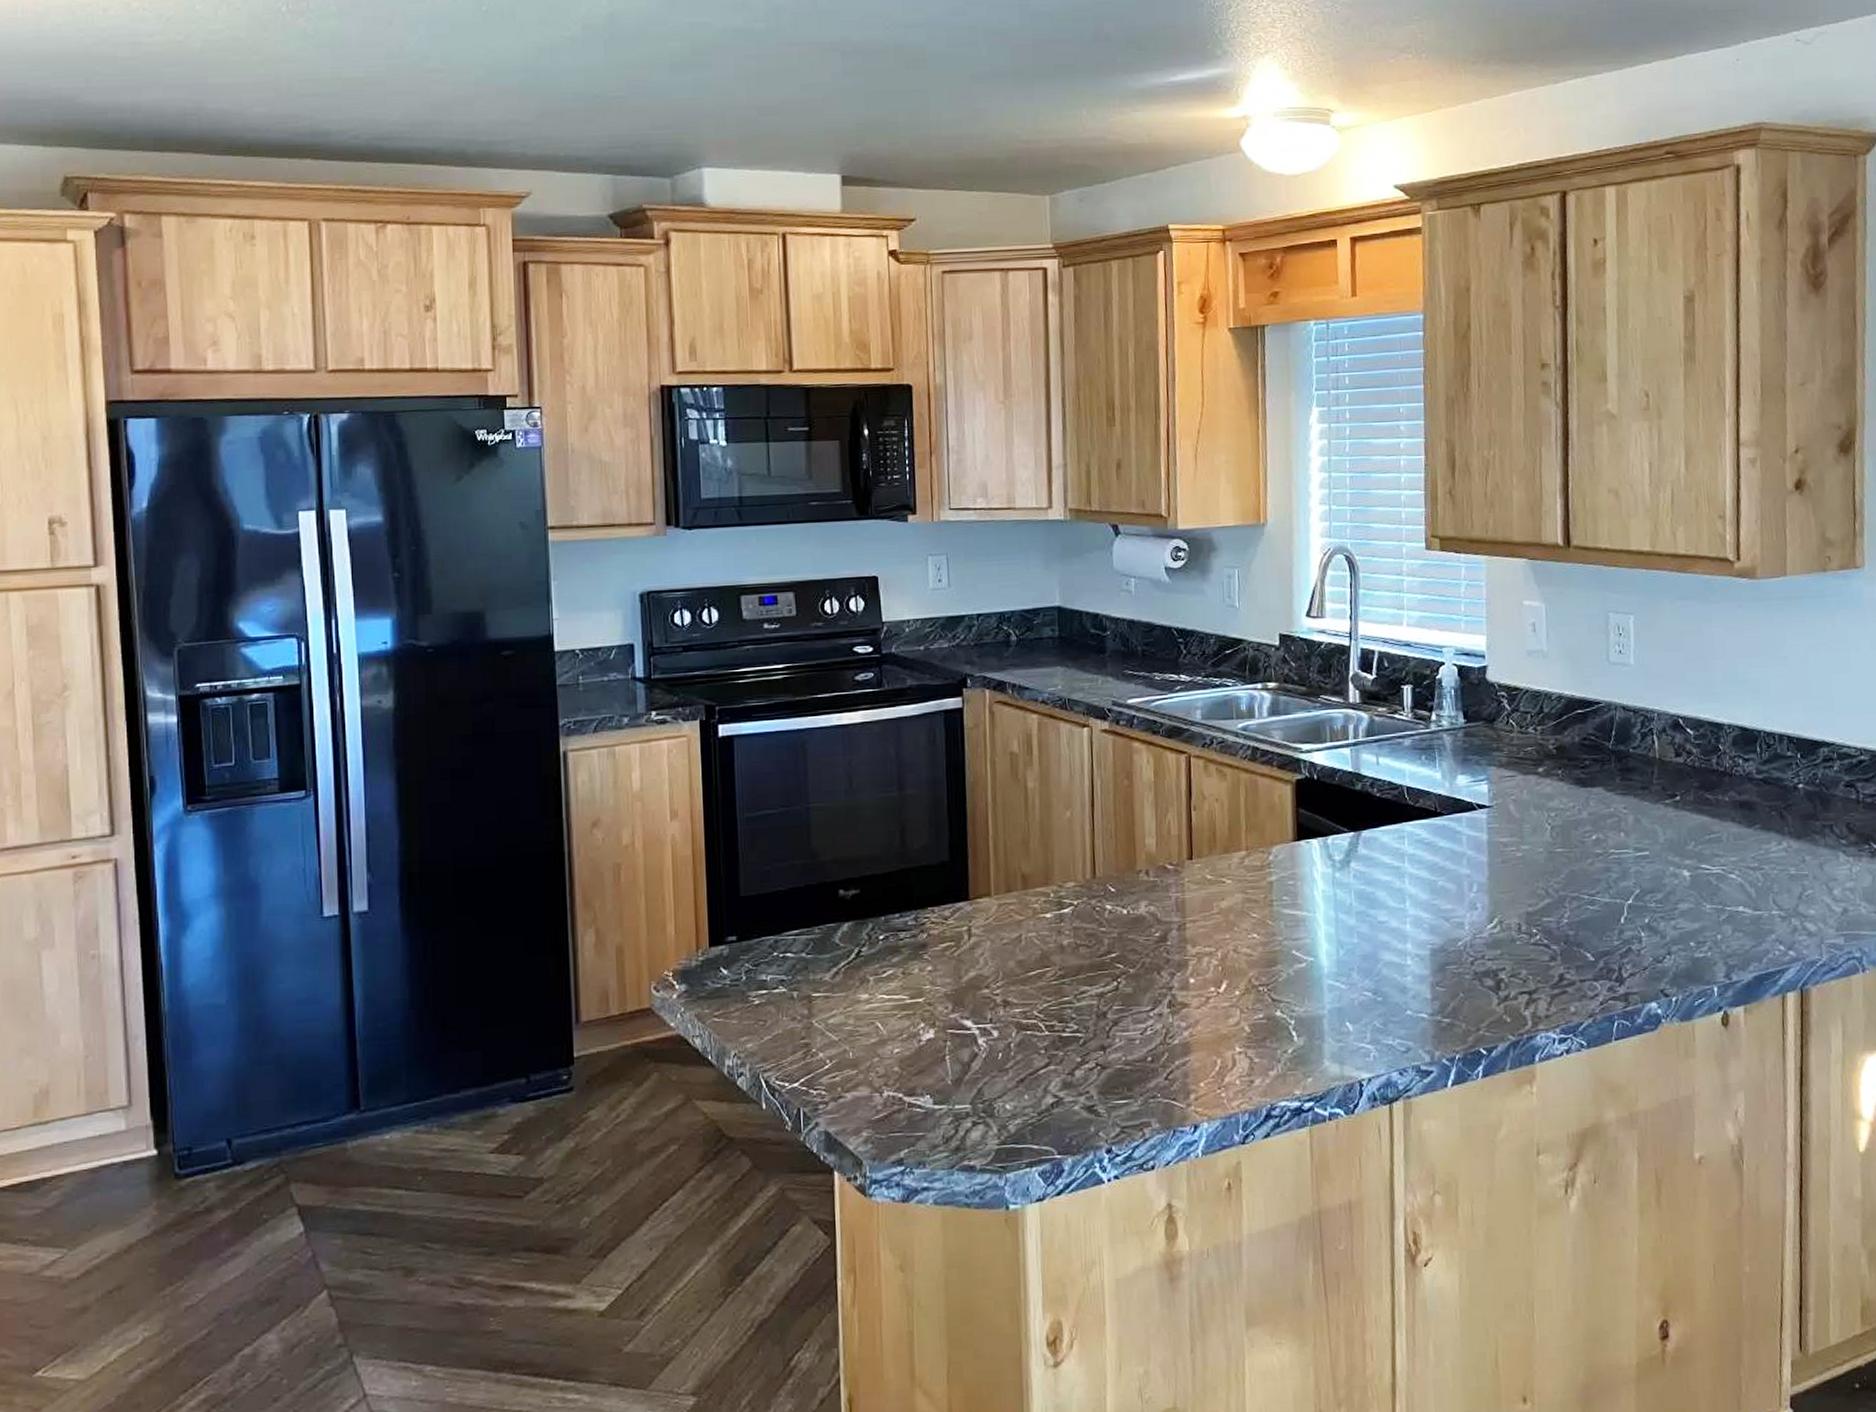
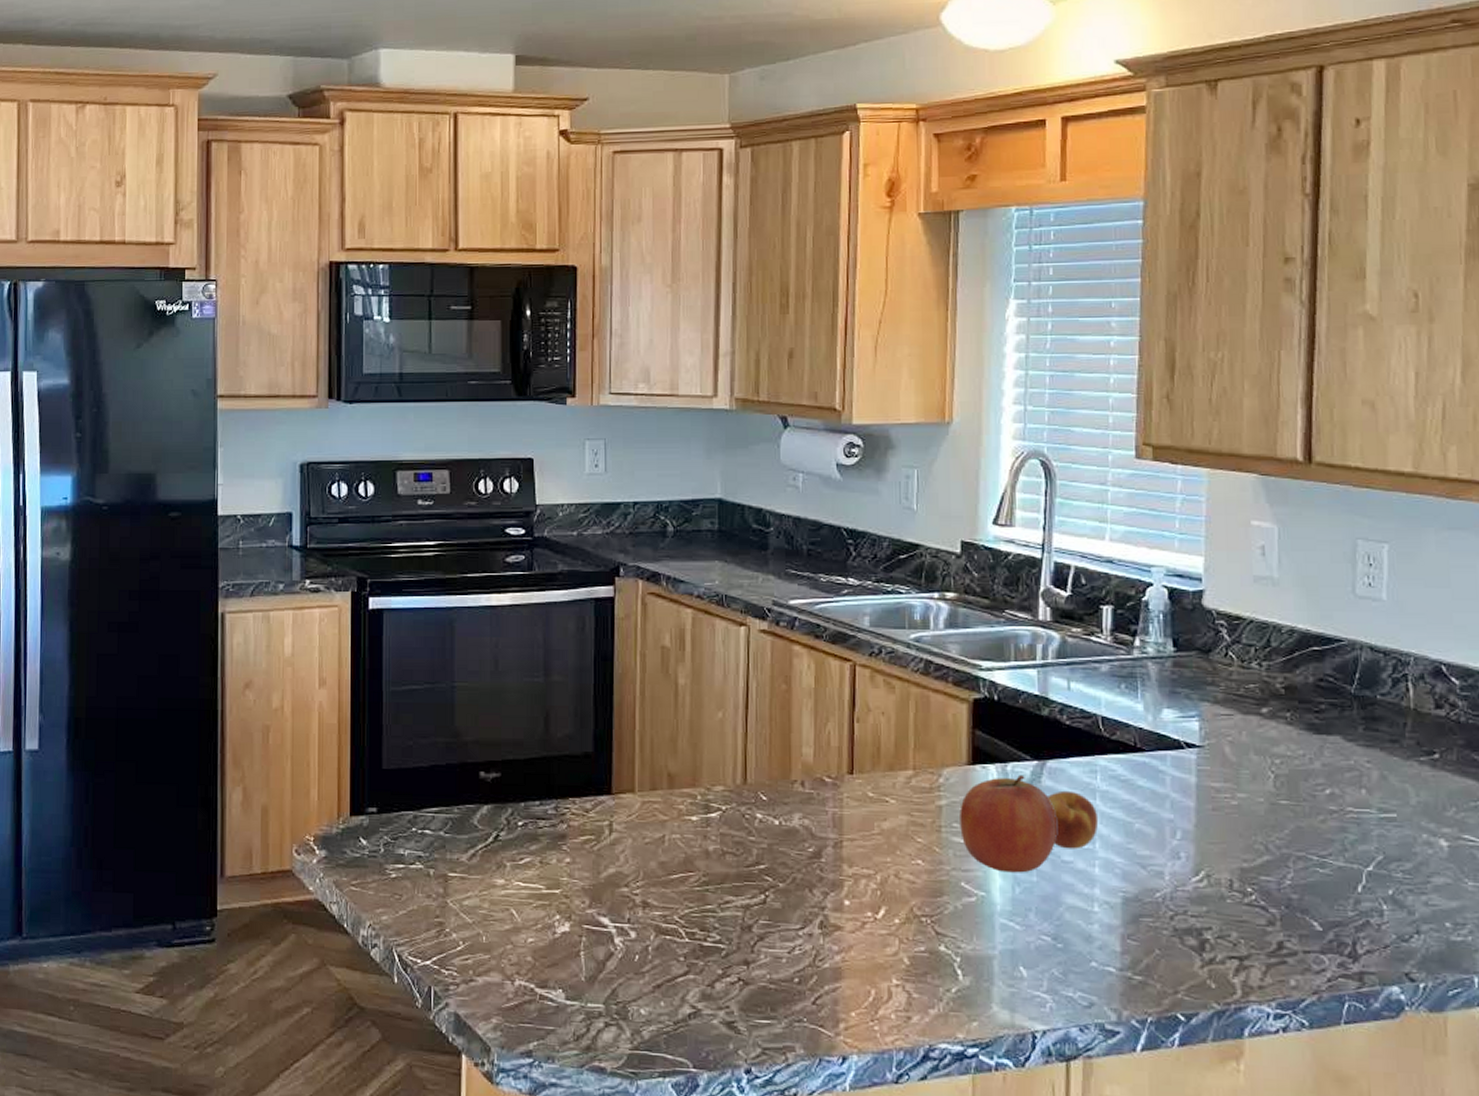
fruit: none [1288,846,1373,938] -> present [959,774,1057,873]
fruit: none [1364,856,1408,911] -> present [1048,790,1099,849]

